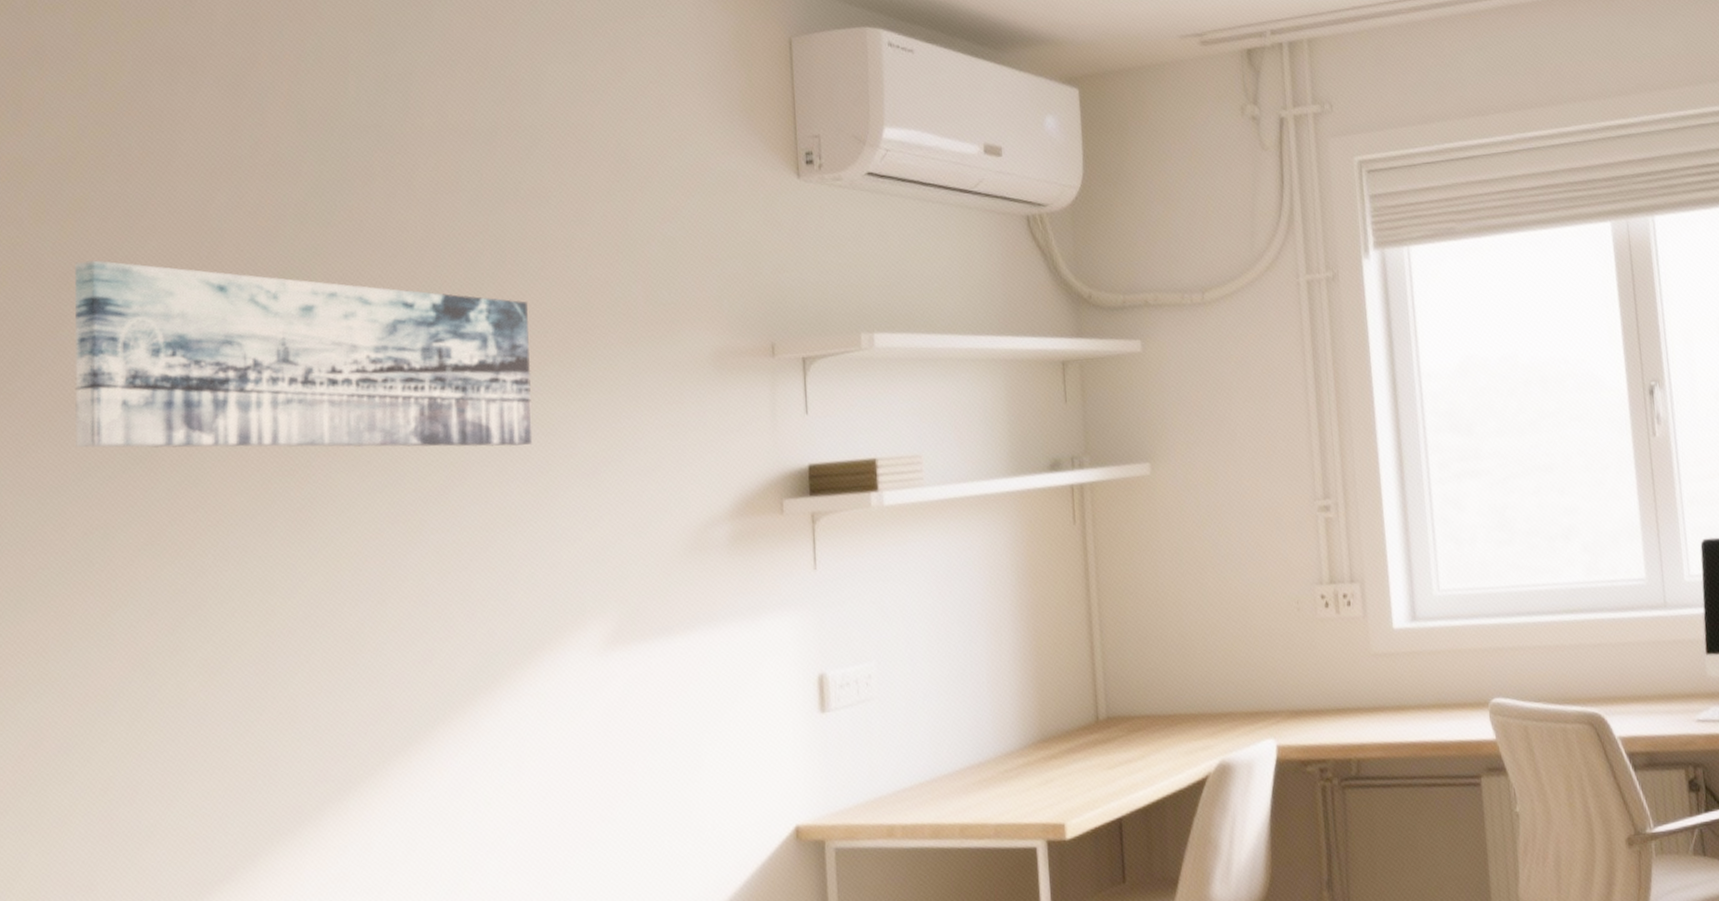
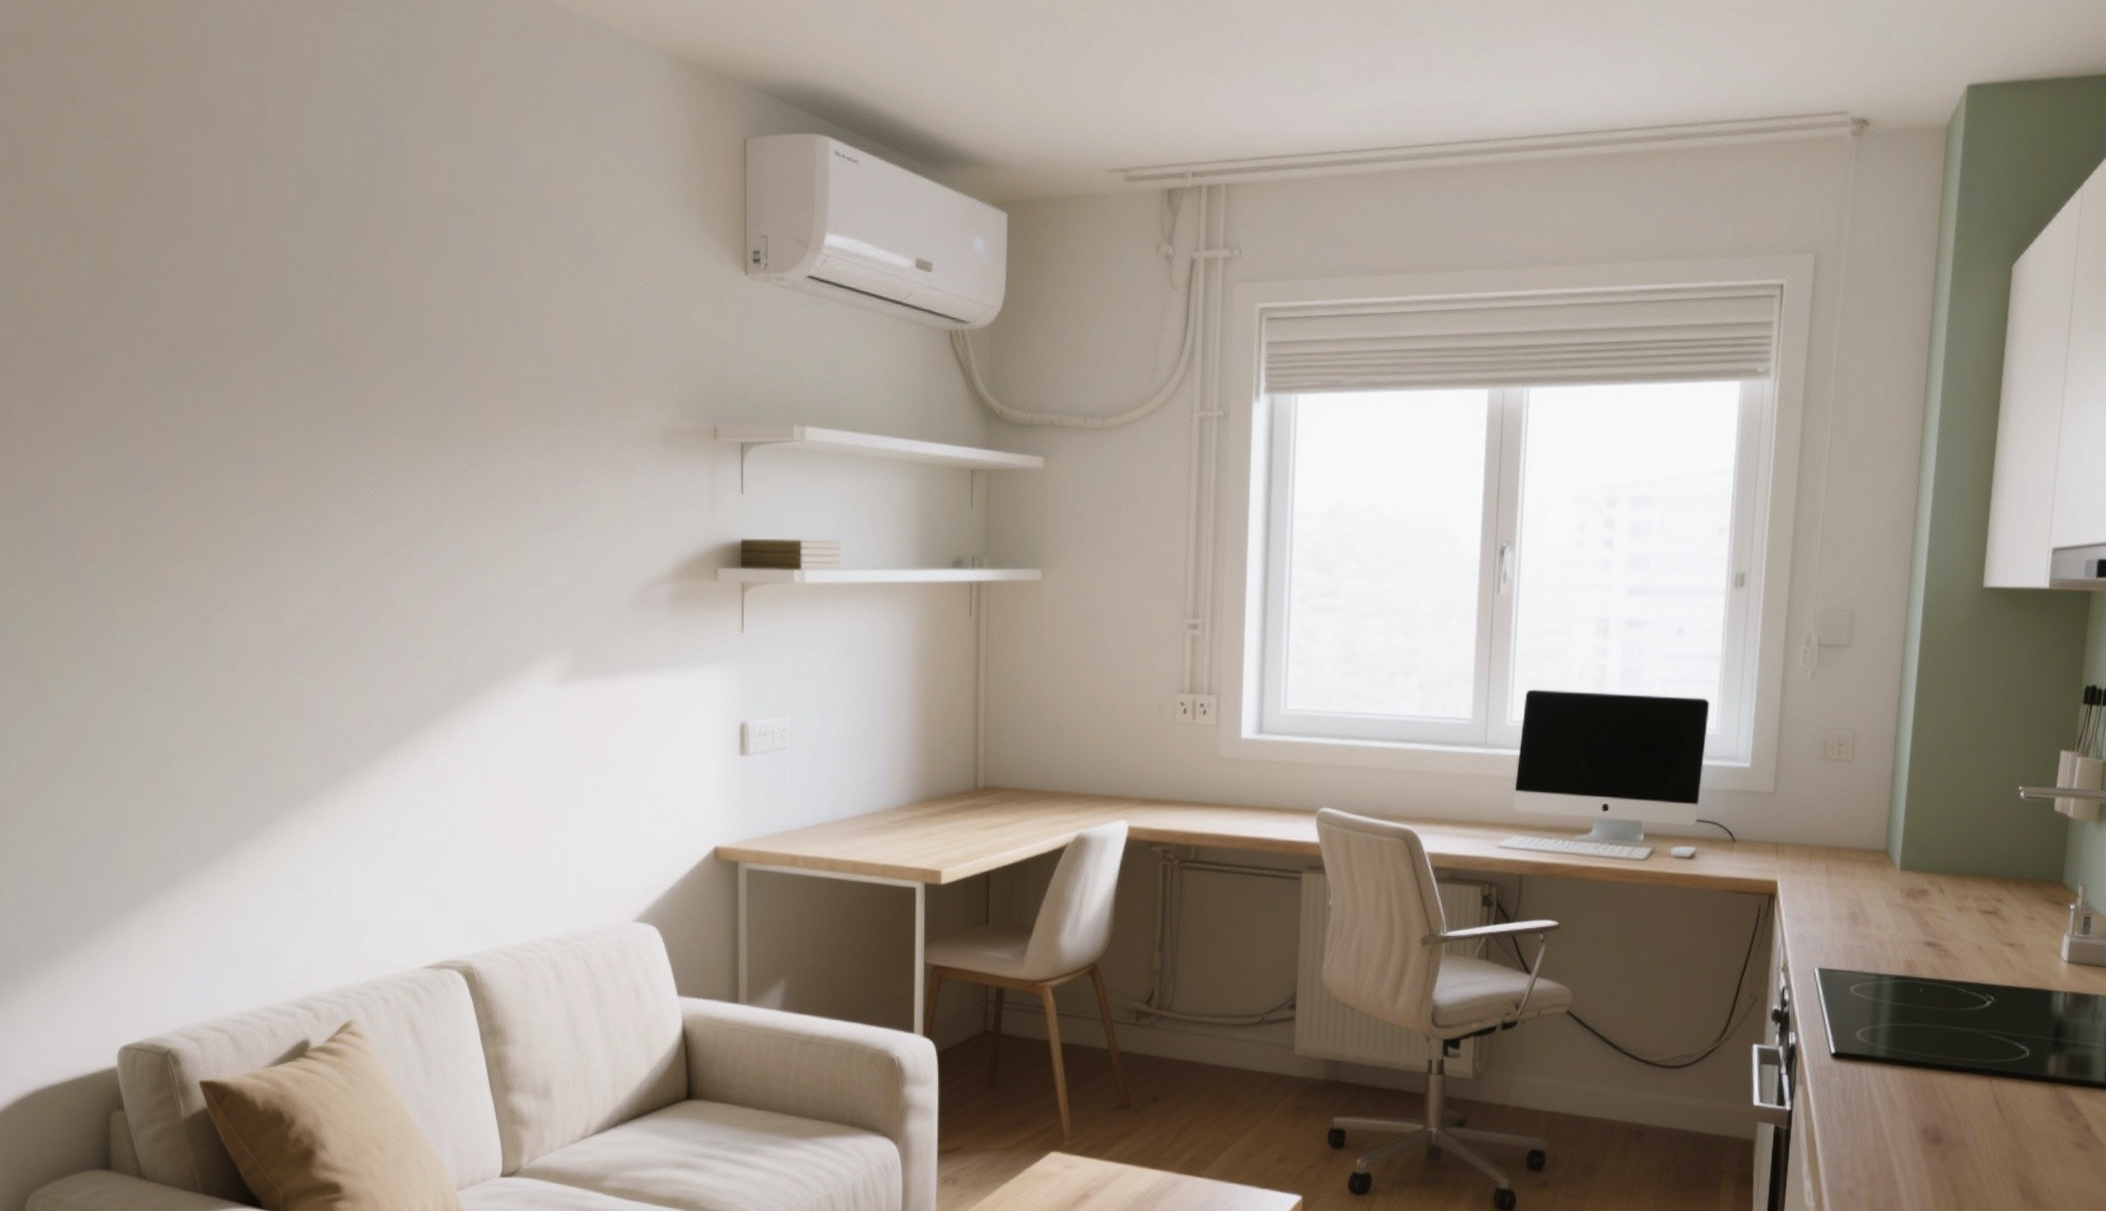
wall art: present [74,260,533,449] -> none [109,291,503,497]

